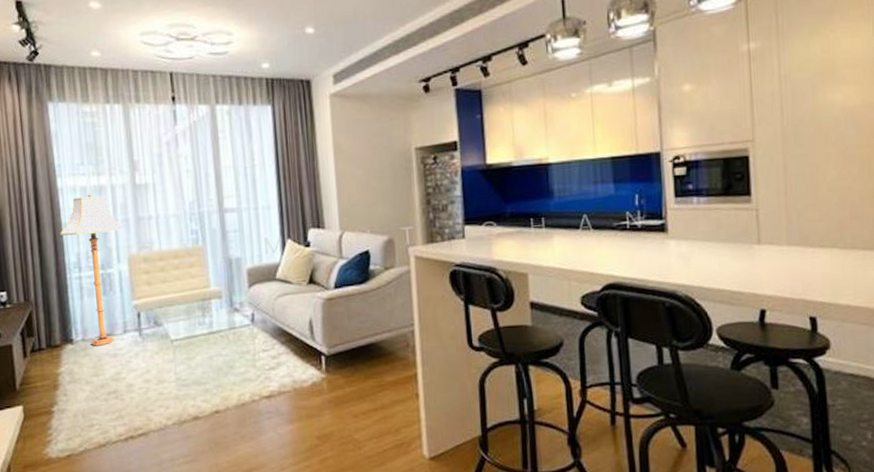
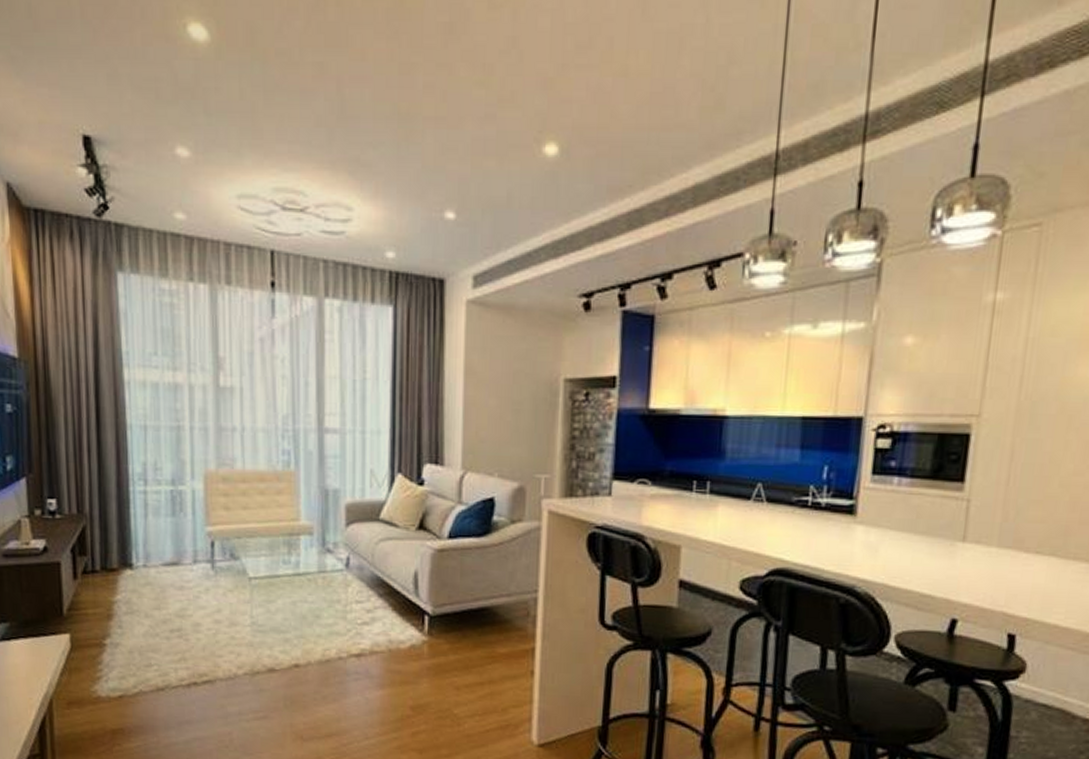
floor lamp: present [60,192,125,346] -> none [124,390,202,575]

